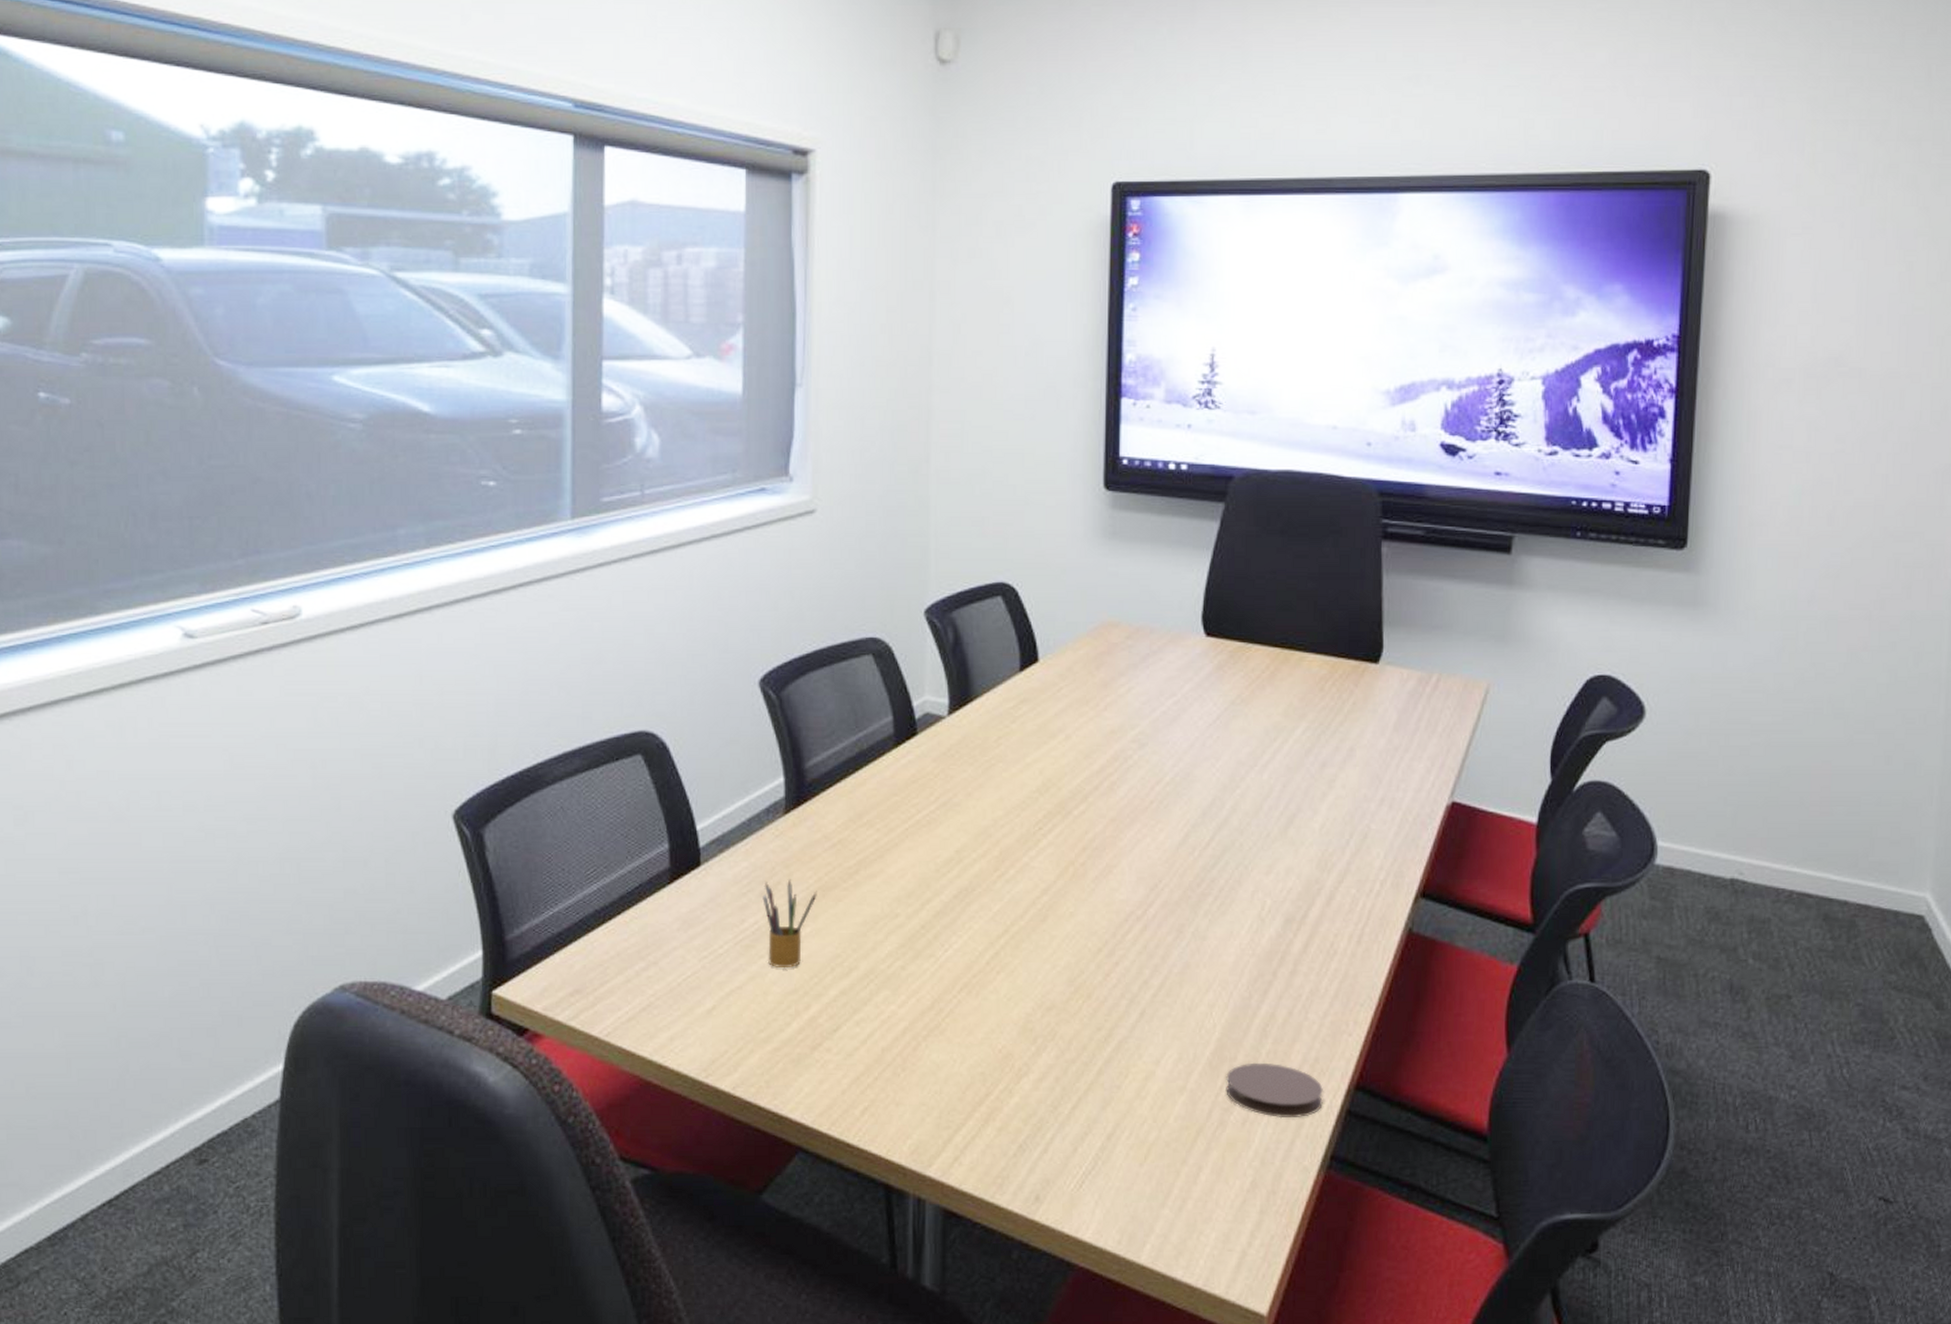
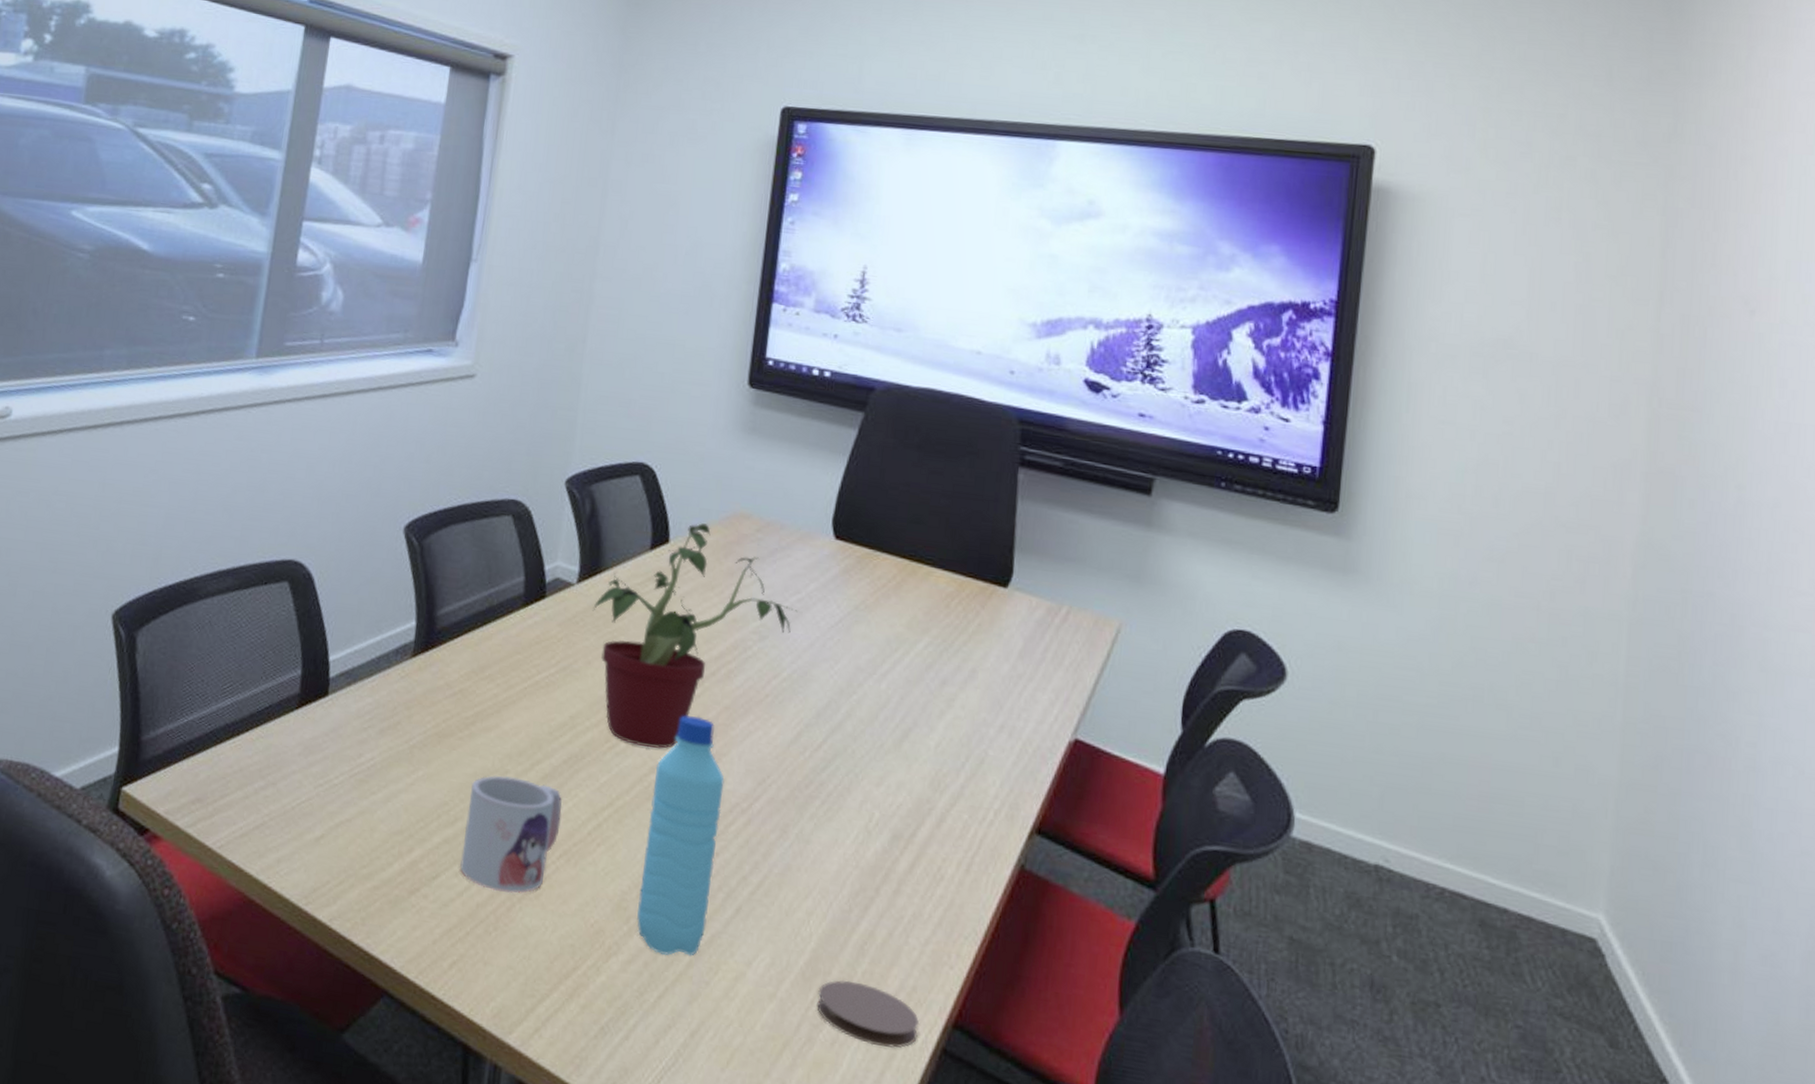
pencil box: present [762,879,817,967] -> none [379,720,434,808]
mug: none [860,920,958,1034] -> present [460,775,563,894]
potted plant: none [967,637,1175,869] -> present [592,523,798,749]
water bottle: none [1043,832,1117,1068] -> present [637,715,725,956]

